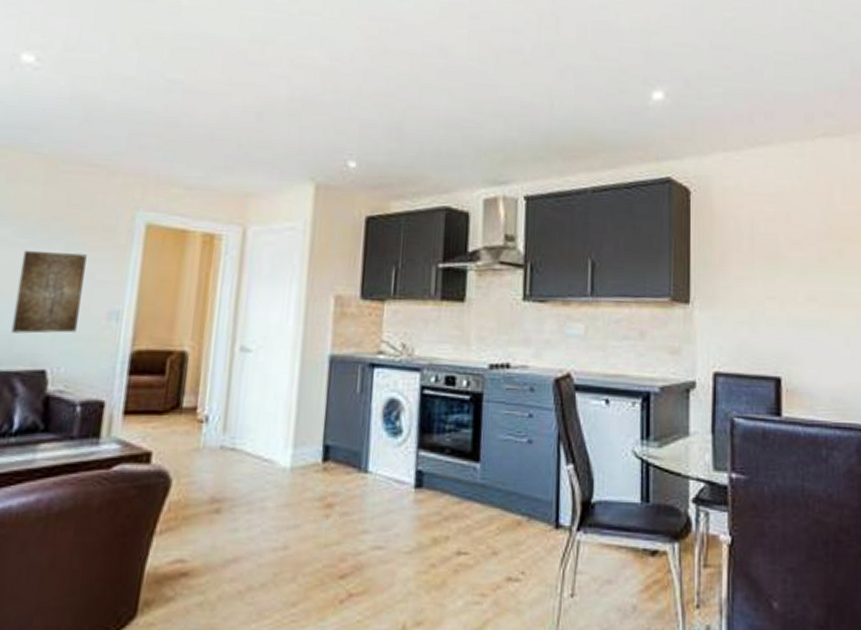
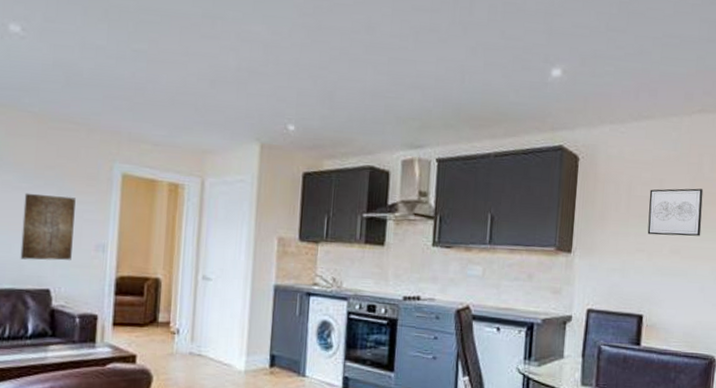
wall art: none [775,223,840,280] -> present [647,188,704,236]

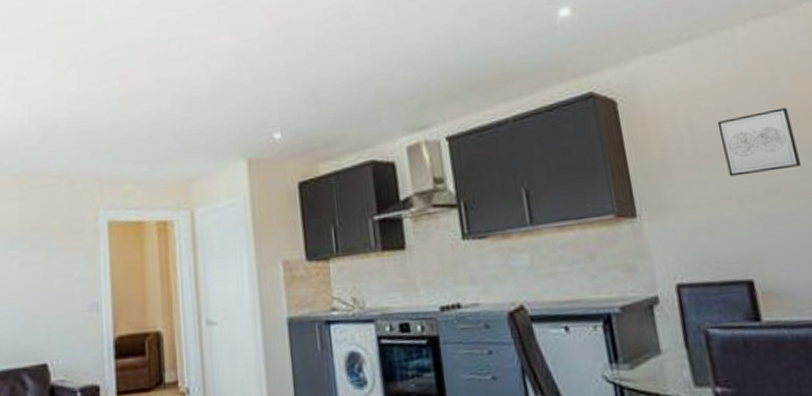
wall art: present [20,193,76,261] -> none [13,256,66,335]

